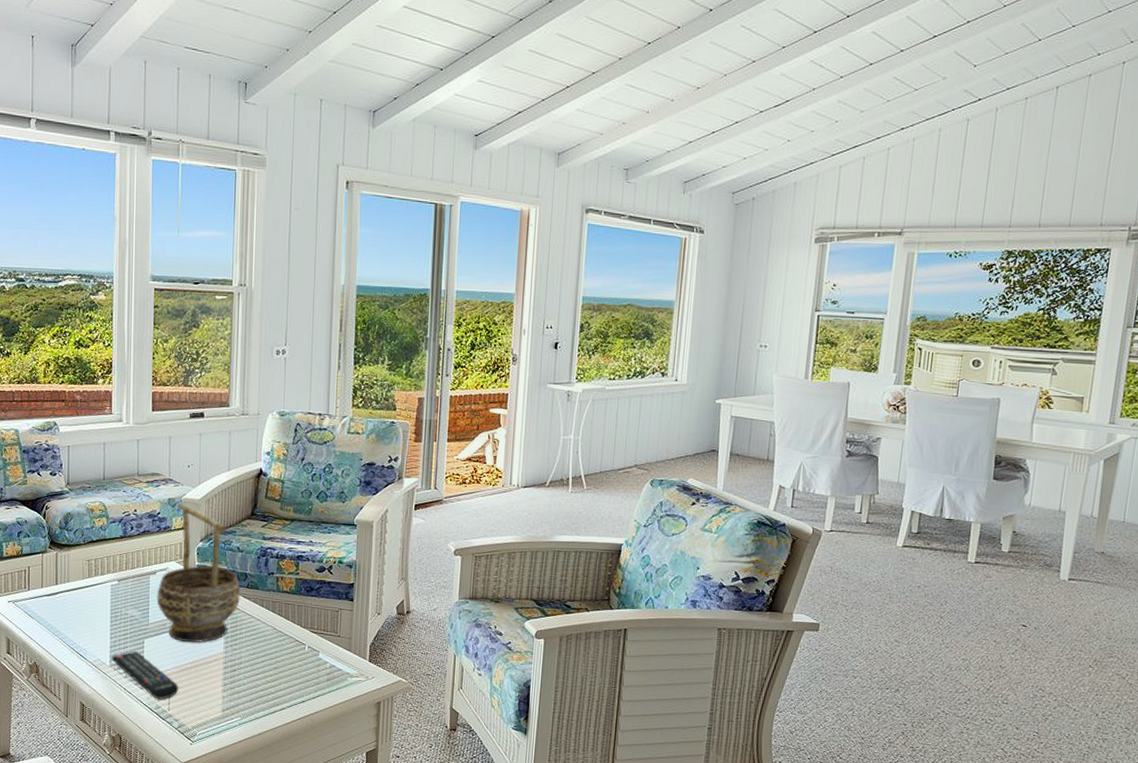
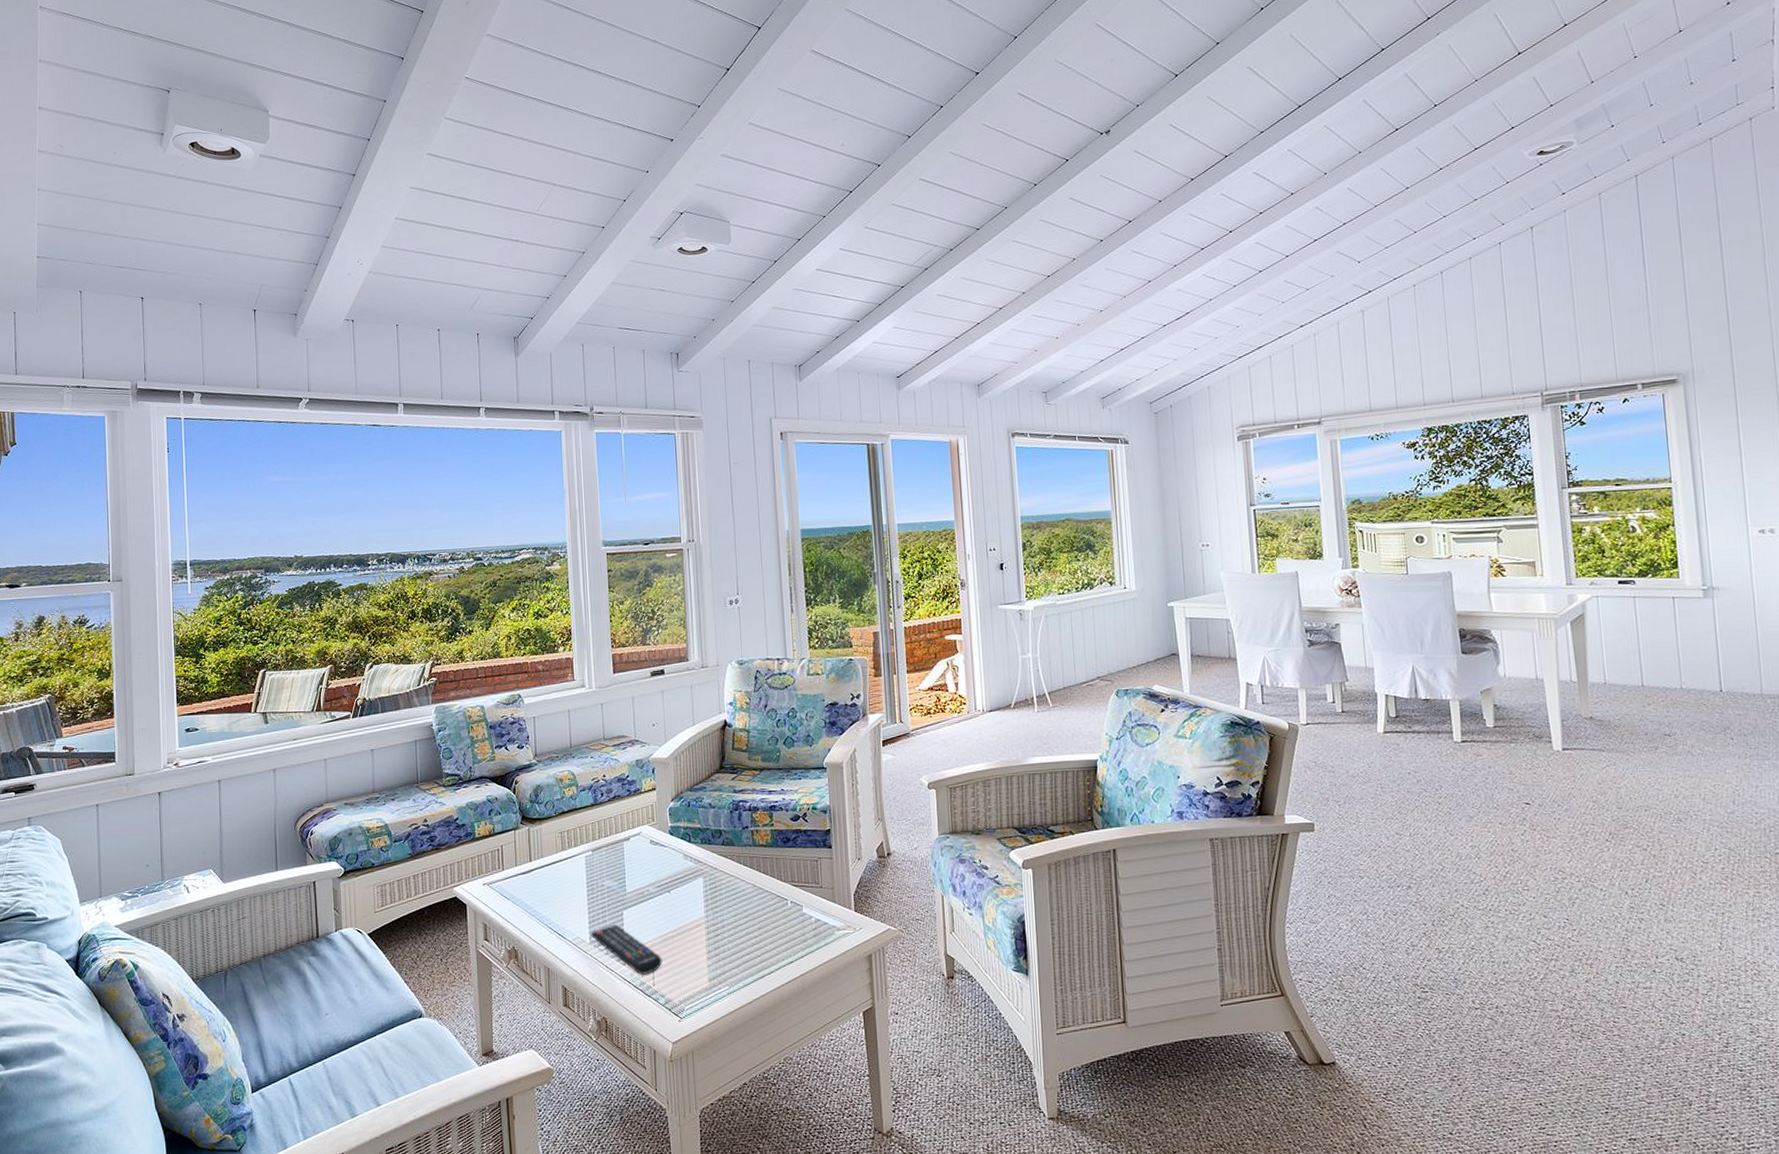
decorative bowl: present [156,502,241,643] -> none [632,763,717,910]

